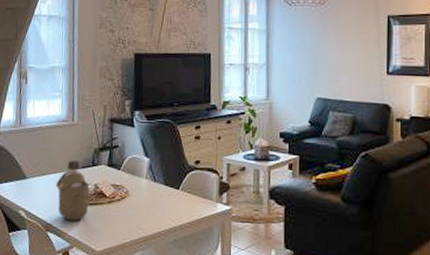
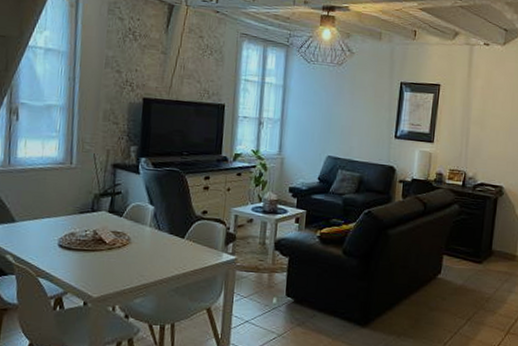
water bottle: present [55,160,90,221] -> none [49,205,88,267]

